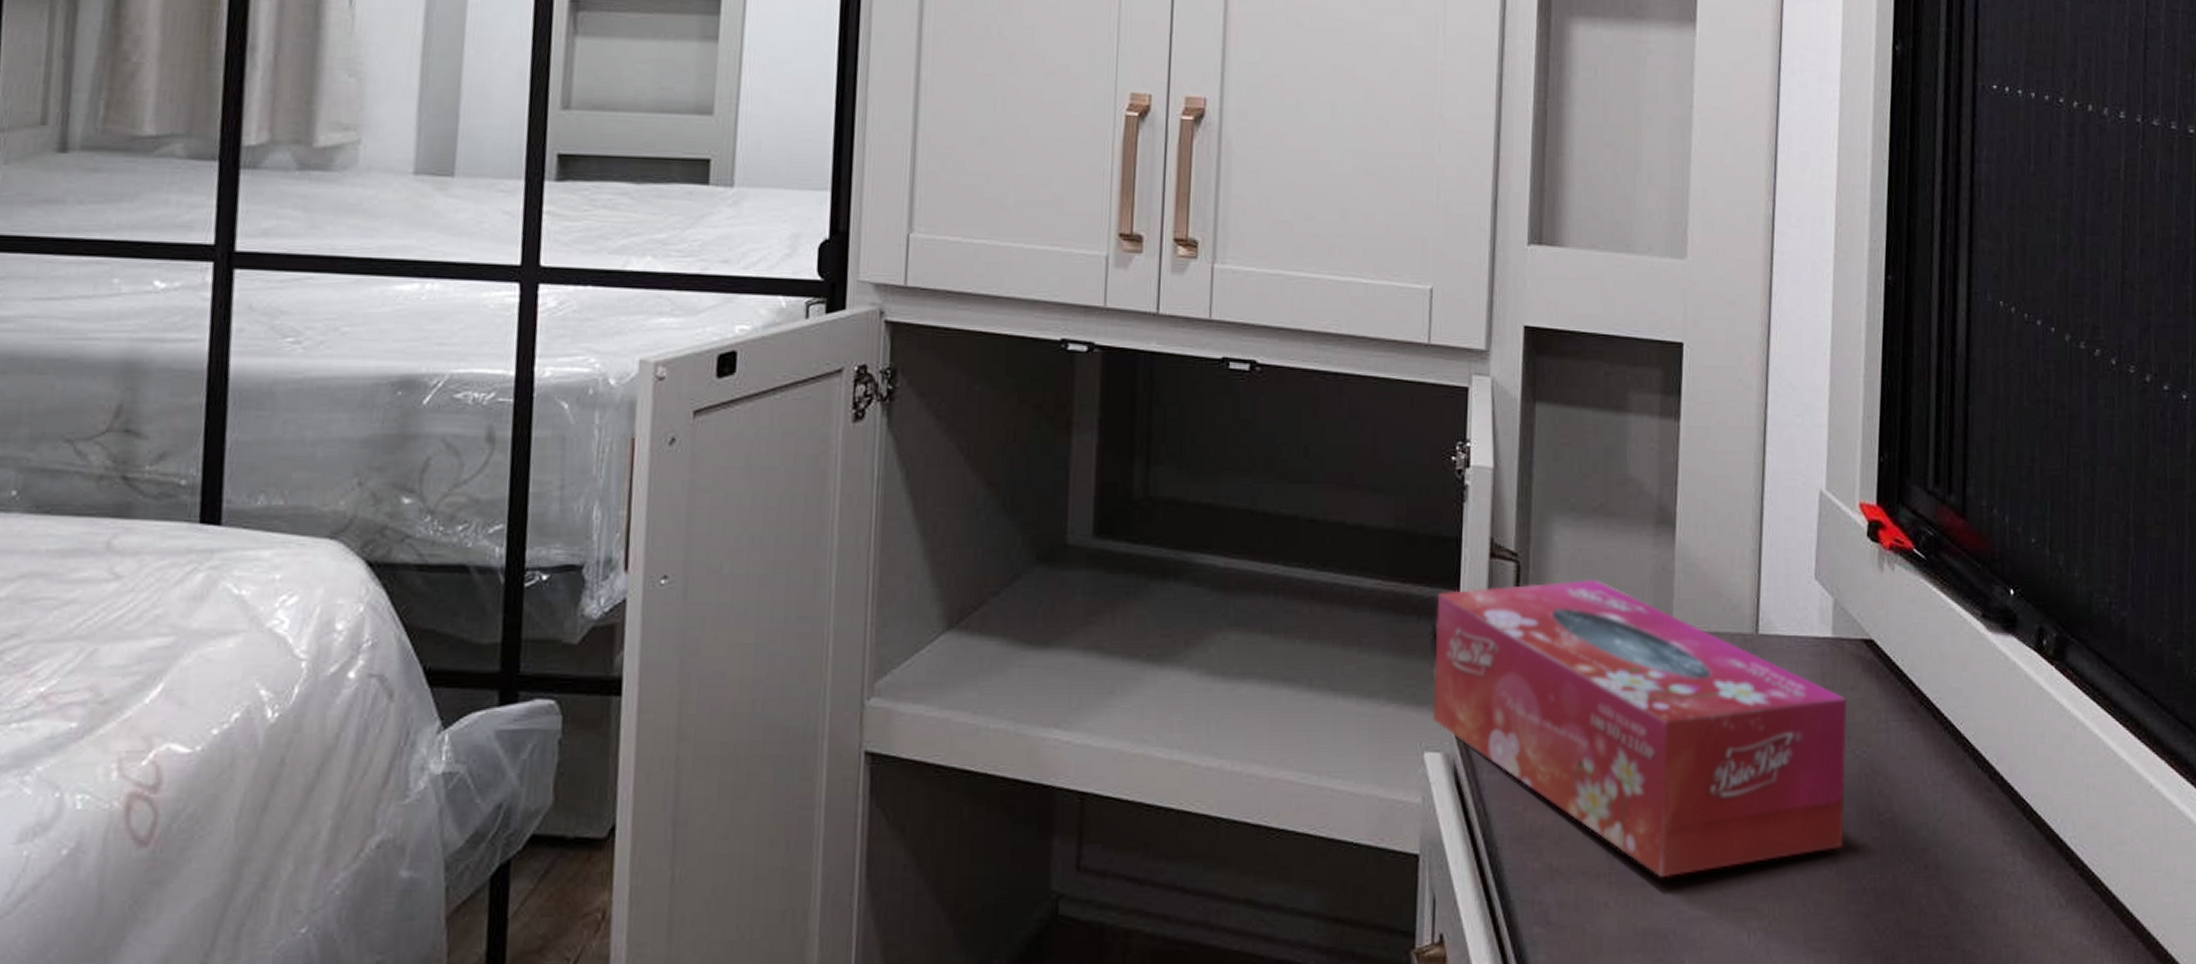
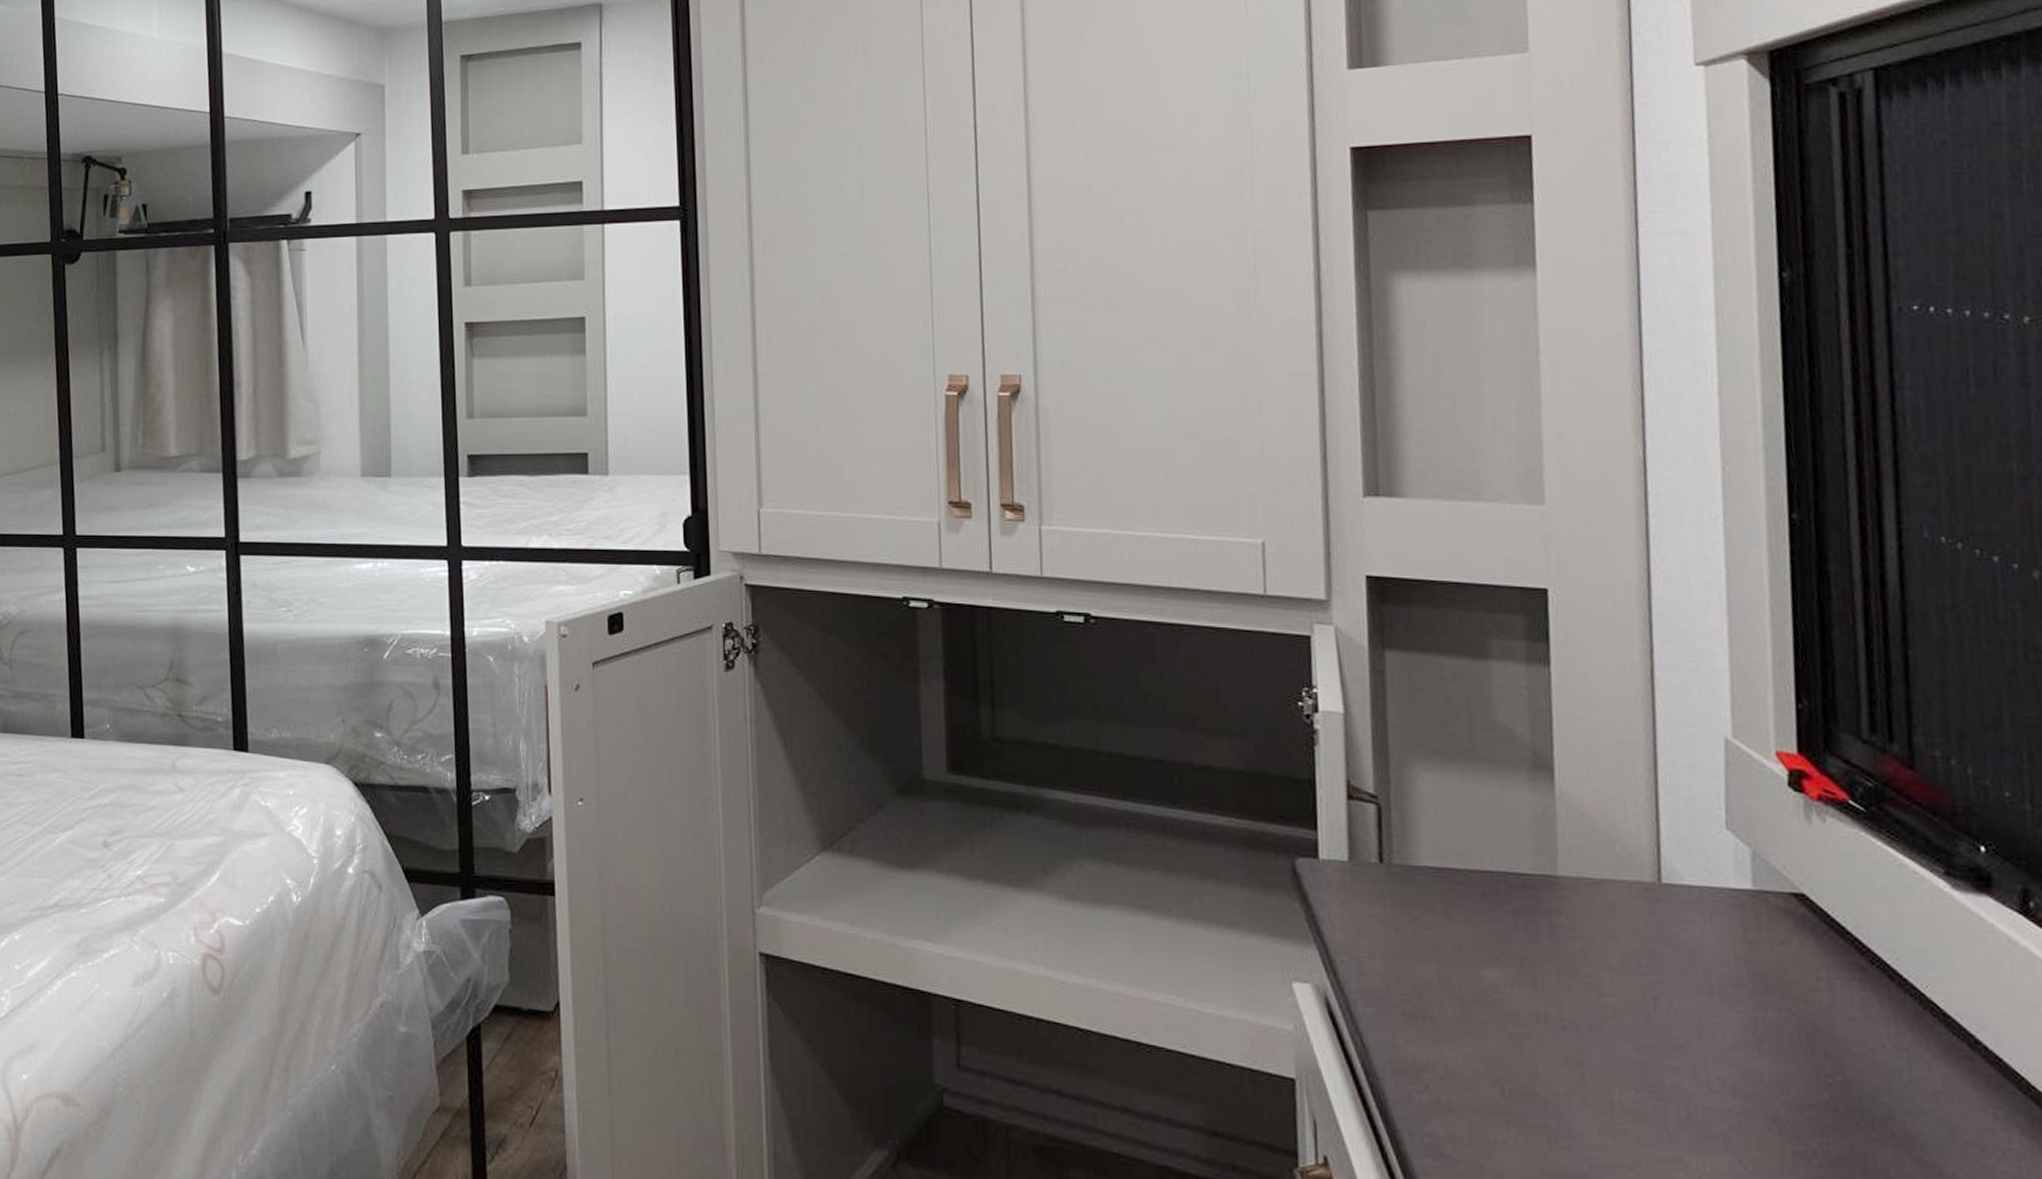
tissue box: present [1432,580,1847,879] -> none [1294,823,1785,1123]

